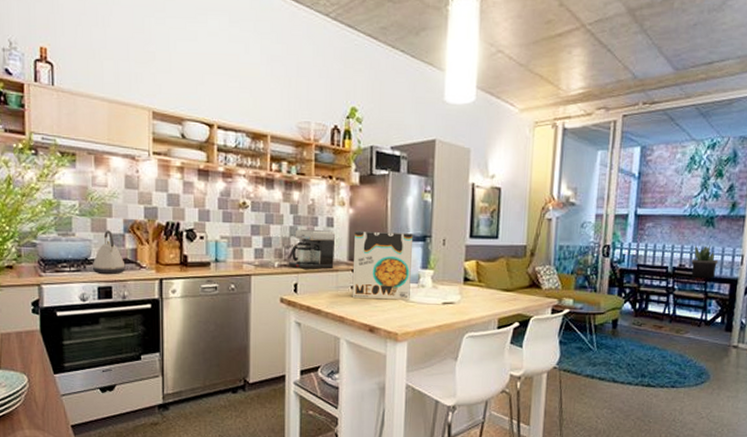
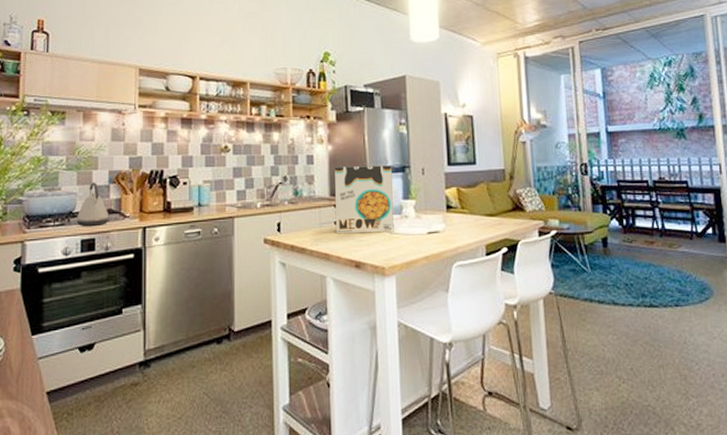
coffee maker: present [288,229,336,270] -> none [270,168,316,209]
planter: present [691,245,719,279] -> none [670,157,697,190]

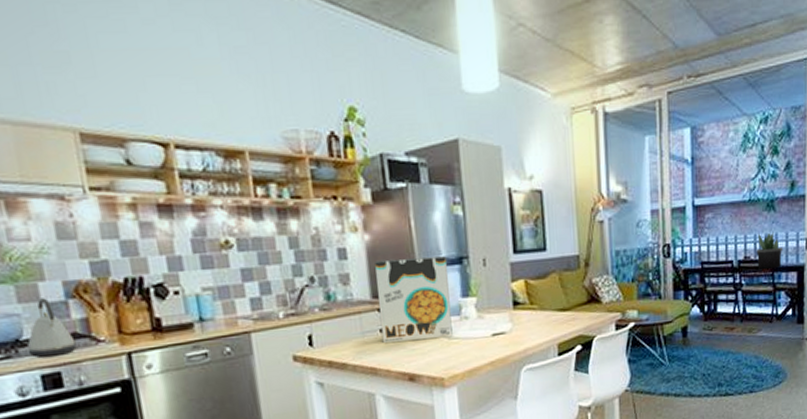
planter: none [670,157,697,190] -> present [756,232,783,270]

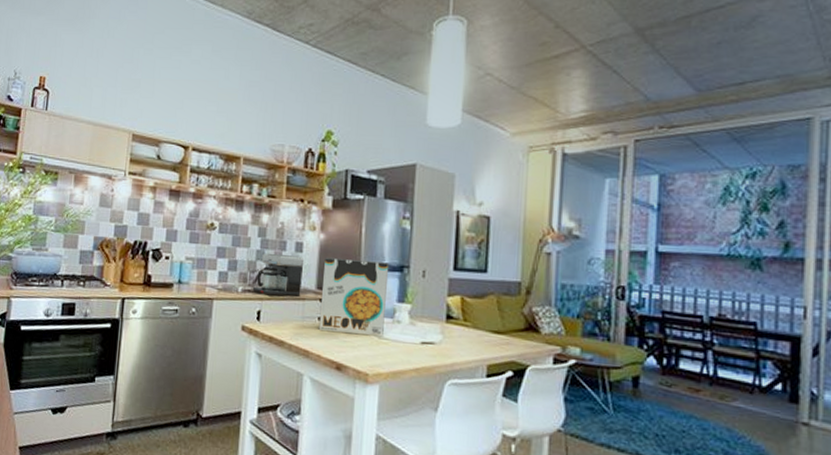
kettle: present [26,298,76,359] -> none [59,246,91,292]
coffee maker: none [296,264,355,317] -> present [252,253,305,297]
planter: present [756,232,783,270] -> none [734,291,772,335]

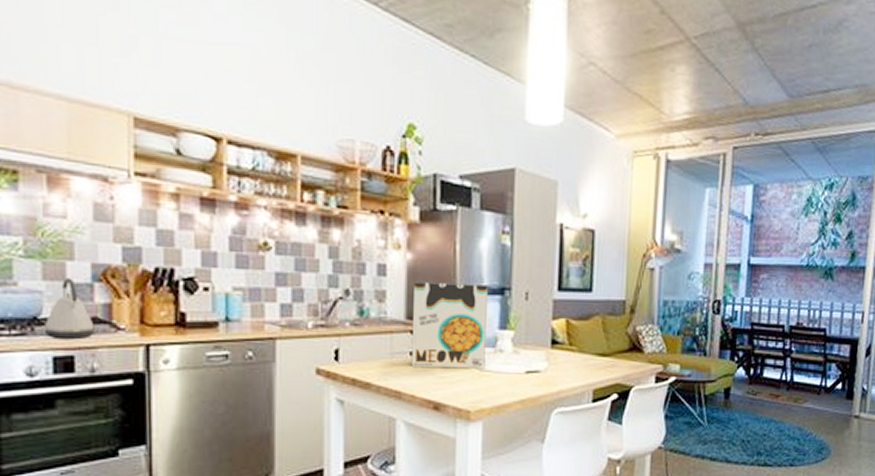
kettle: none [59,246,91,292] -> present [43,278,95,340]
coffee maker: present [252,253,305,297] -> none [326,278,390,332]

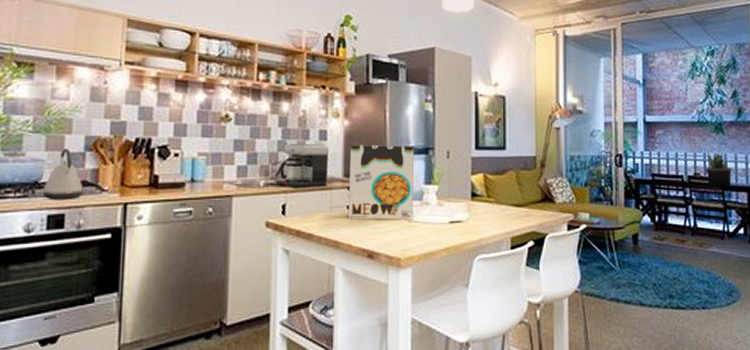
coffee maker: none [326,278,390,332] -> present [275,143,330,189]
planter: none [809,300,838,340] -> present [706,152,733,188]

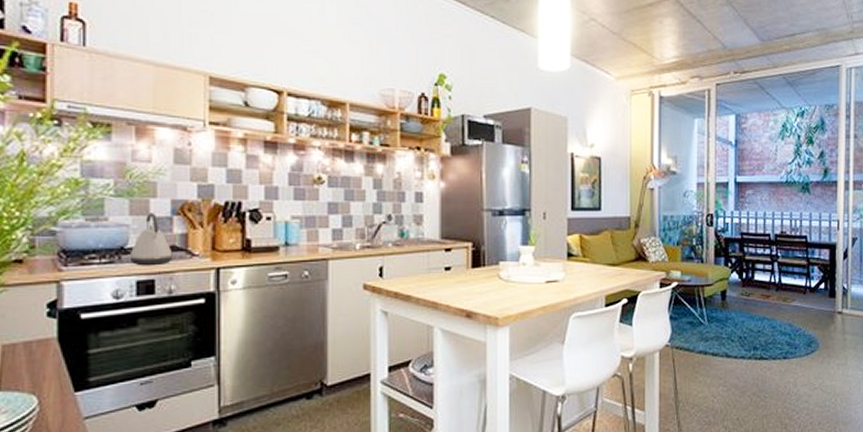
coffee maker: present [275,143,330,189] -> none [371,205,426,251]
cereal box: present [348,143,415,220] -> none [446,205,512,281]
planter: present [706,152,733,188] -> none [792,211,817,245]

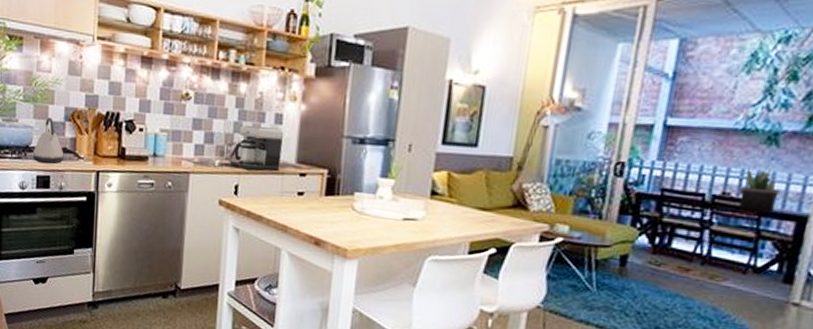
coffee maker: none [371,205,426,251] -> present [229,125,284,172]
planter: none [792,211,817,245] -> present [738,168,781,214]

